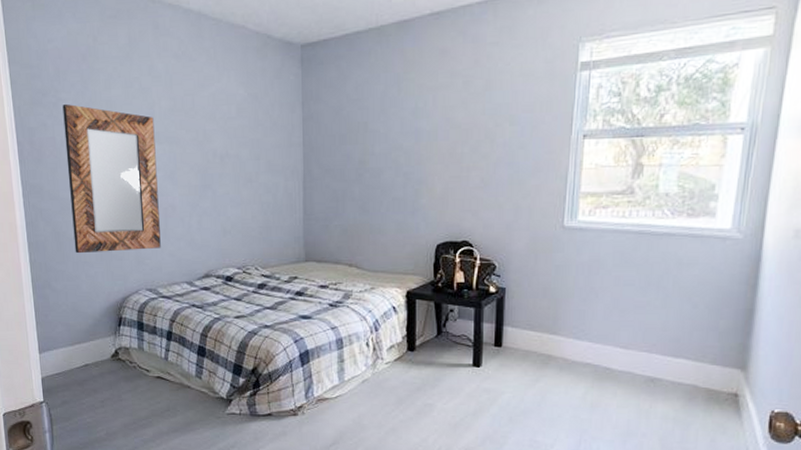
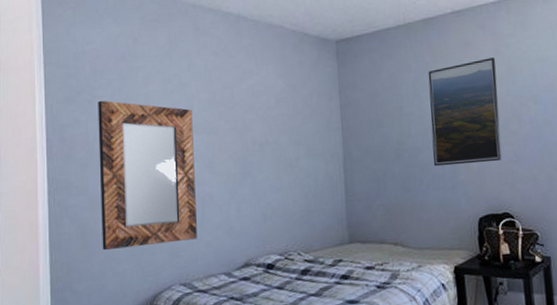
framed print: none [396,69,474,189] -> present [428,57,502,167]

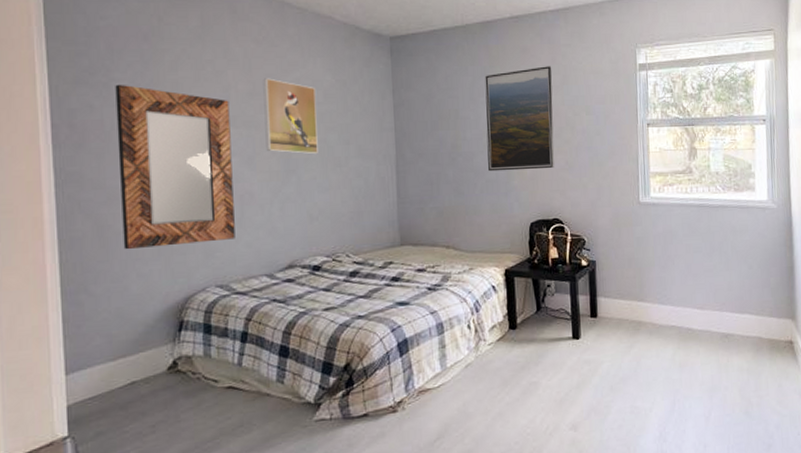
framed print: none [221,87,271,157] -> present [263,78,318,155]

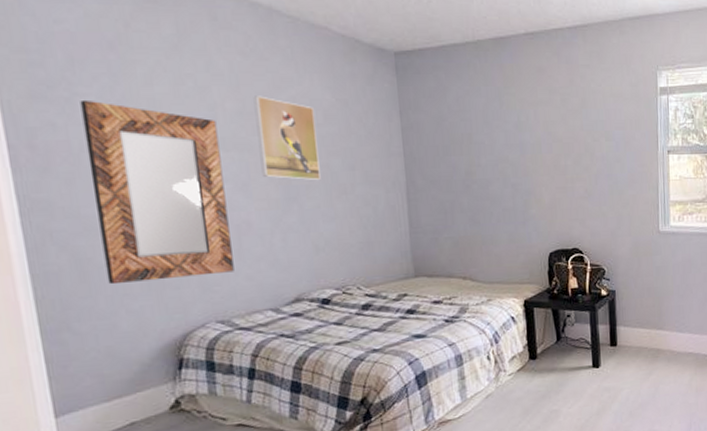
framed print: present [485,66,554,172] -> none [499,88,573,200]

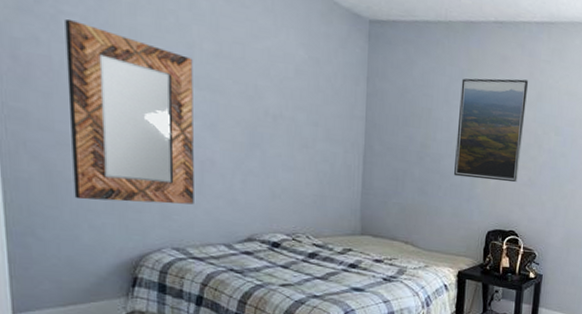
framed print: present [253,96,321,181] -> none [231,41,286,132]
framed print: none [499,88,573,200] -> present [454,78,529,183]

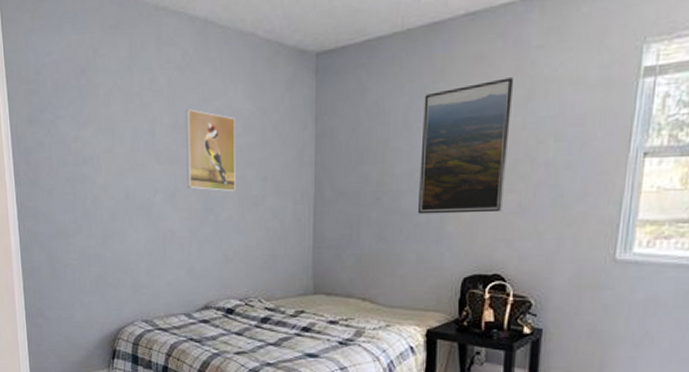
home mirror: present [65,18,194,205] -> none [60,121,158,281]
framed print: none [231,41,286,132] -> present [185,109,236,192]

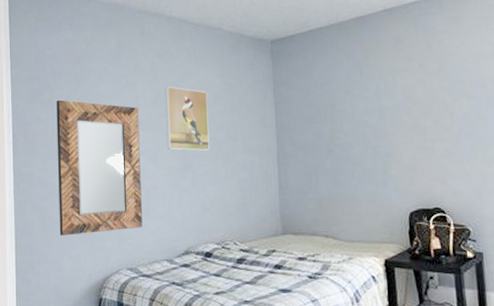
home mirror: none [60,121,158,281] -> present [56,99,142,236]
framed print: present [418,77,514,215] -> none [359,54,433,162]

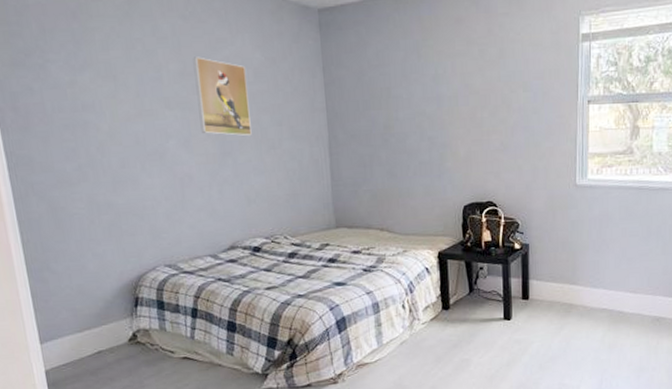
home mirror: present [56,99,142,236] -> none [51,65,179,231]

